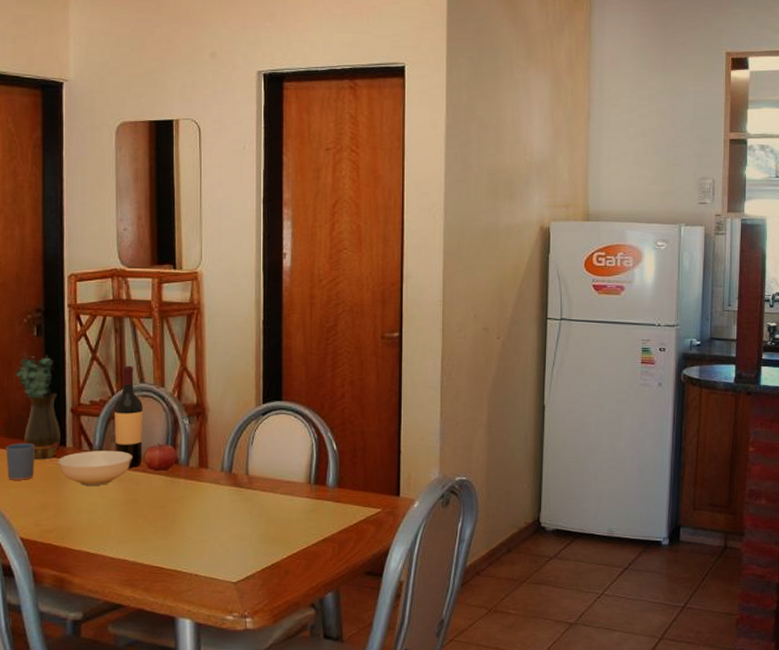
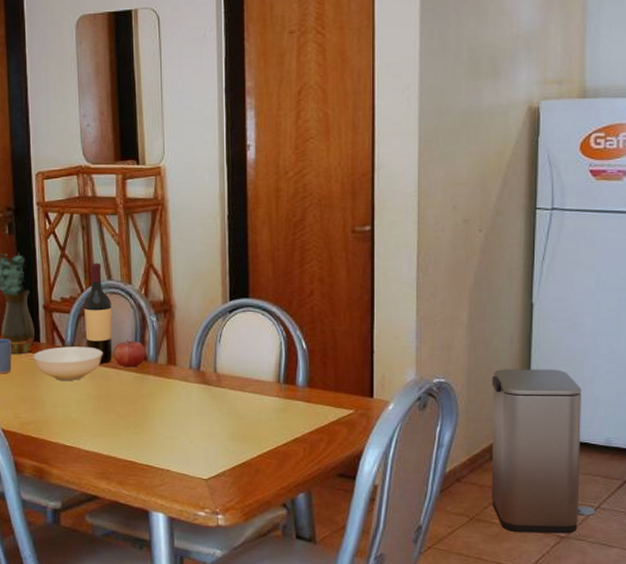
pedal bin: none [508,466,600,621] -> present [492,369,596,533]

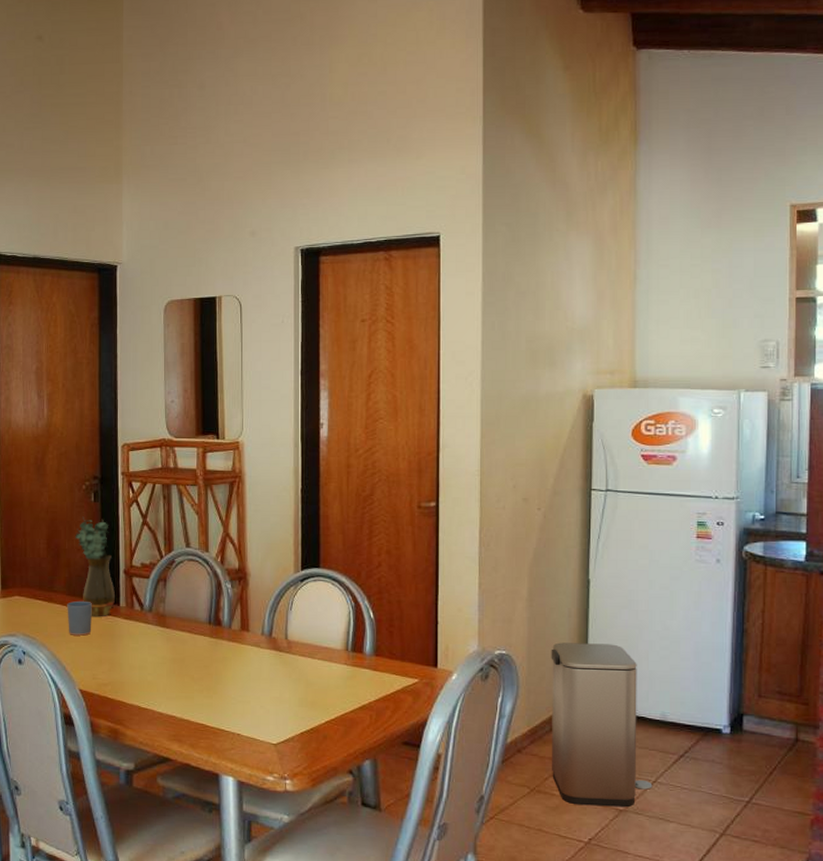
bowl: present [33,346,103,380] -> none [112,610,179,644]
wine bottle: present [84,263,113,364] -> none [163,531,189,628]
fruit: present [114,339,146,367] -> none [190,605,220,632]

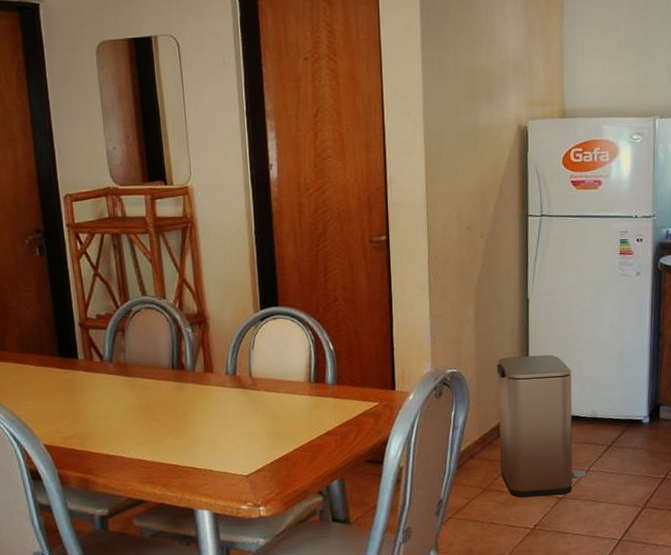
mug: present [67,600,93,636] -> none [21,357,51,392]
vase: present [75,516,115,616] -> none [23,272,72,371]

